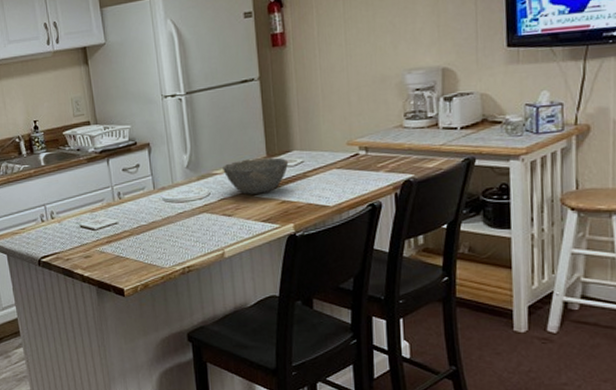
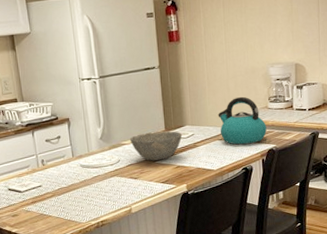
kettle: none [335,112,401,175] -> present [218,96,267,145]

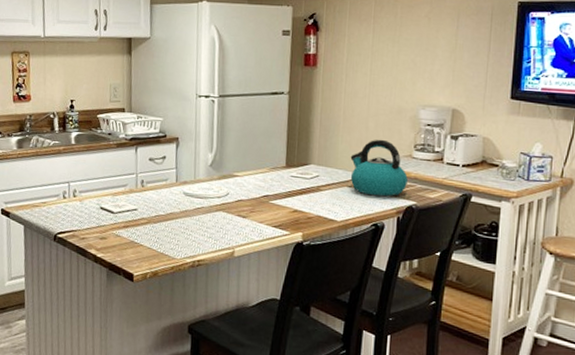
bowl: present [130,131,183,161] -> none [243,166,306,201]

